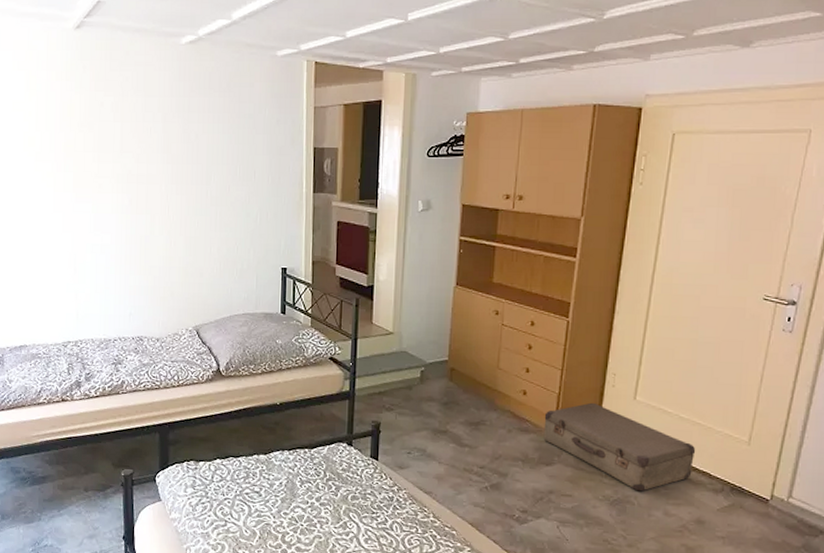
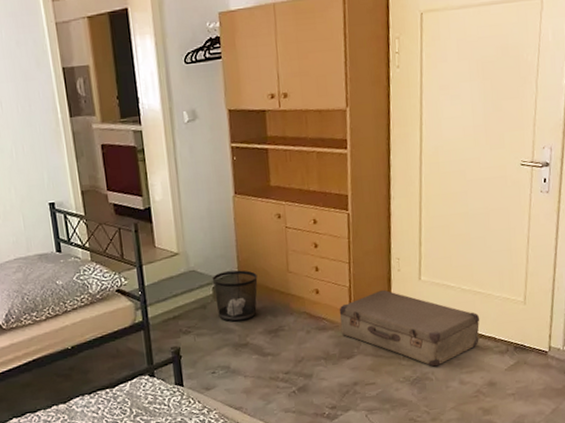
waste bin: none [421,358,467,408] -> present [212,270,258,322]

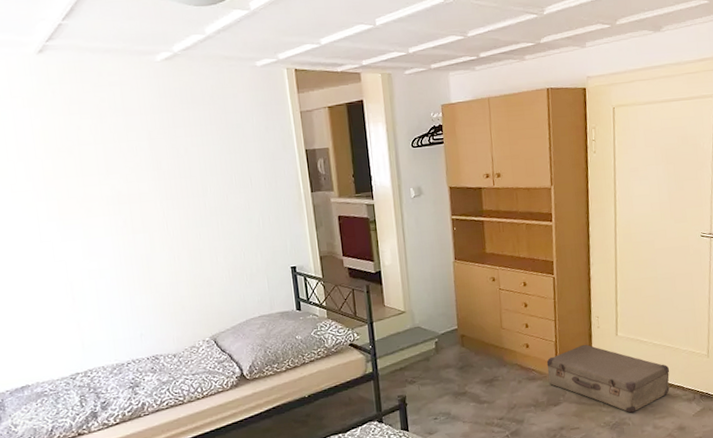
waste bin: present [212,270,258,322] -> none [434,326,475,373]

